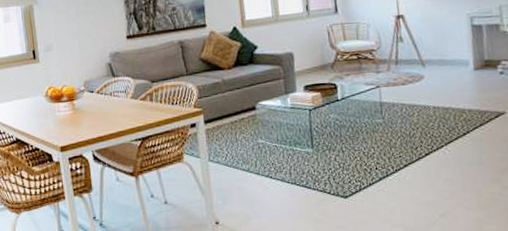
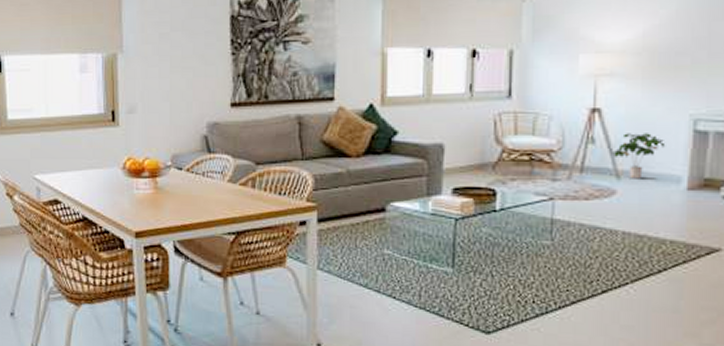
potted plant: none [416,30,454,66] -> present [612,133,666,179]

